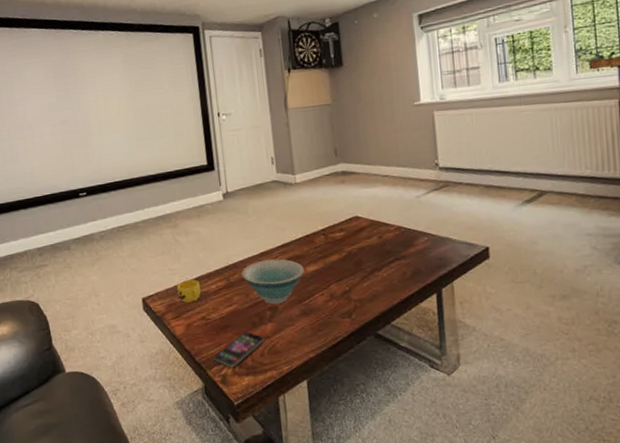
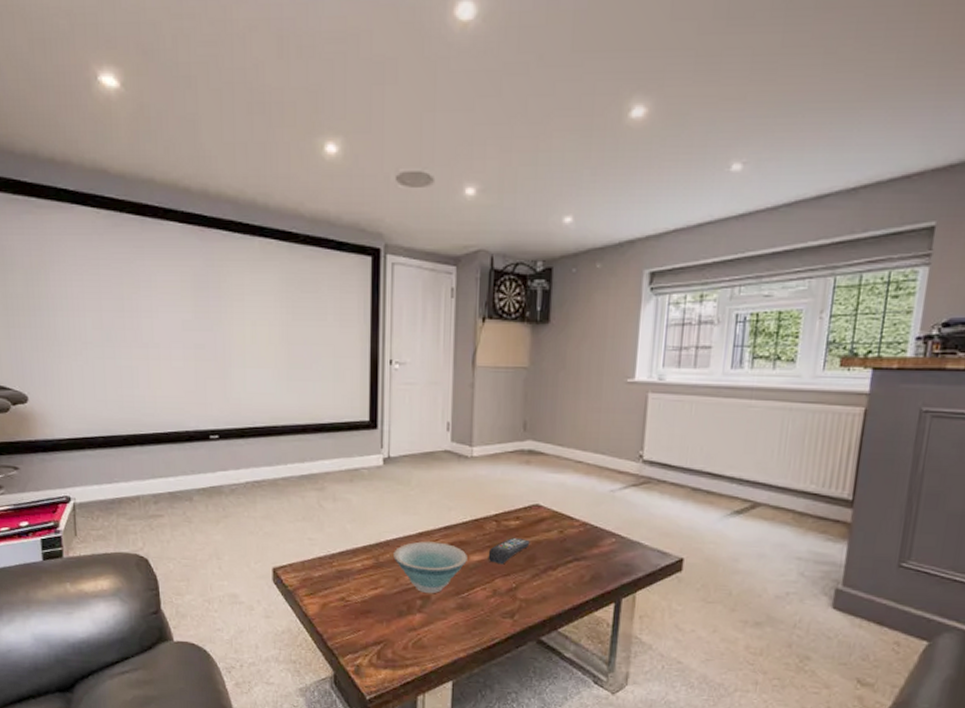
cup: present [176,280,201,303] -> none [314,553,344,579]
smartphone: present [214,332,265,368] -> none [349,620,410,658]
remote control: none [321,246,355,272] -> present [488,537,530,565]

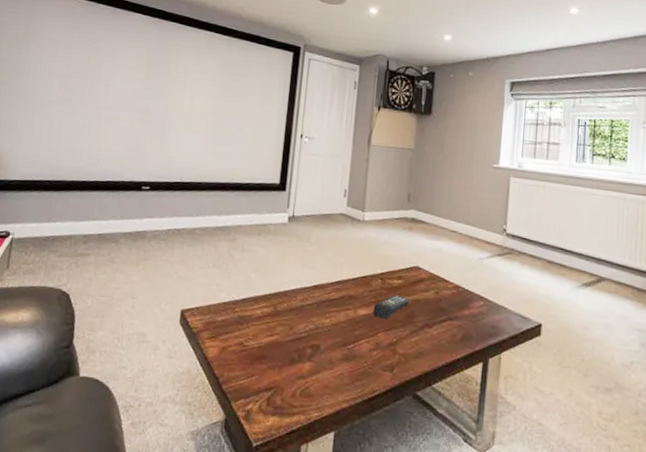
bowl: present [393,541,467,593] -> none [290,293,355,343]

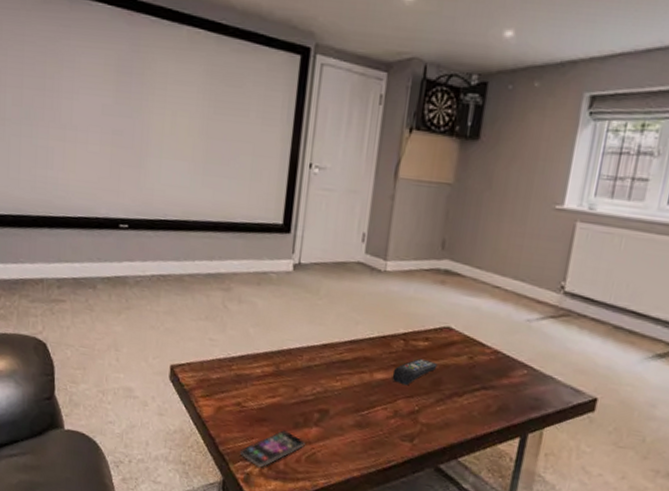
smartphone: none [242,367,300,404] -> present [240,430,305,468]

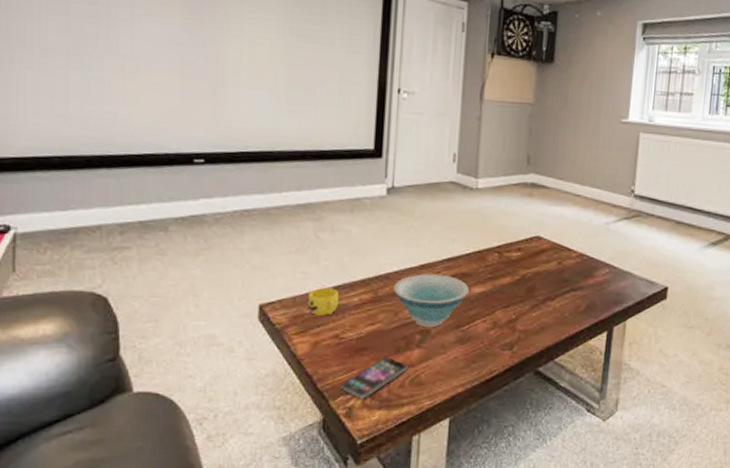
cup: none [213,355,243,383] -> present [307,288,340,316]
bowl: none [294,353,371,408] -> present [393,274,469,327]
remote control: present [392,358,438,386] -> none [489,268,530,296]

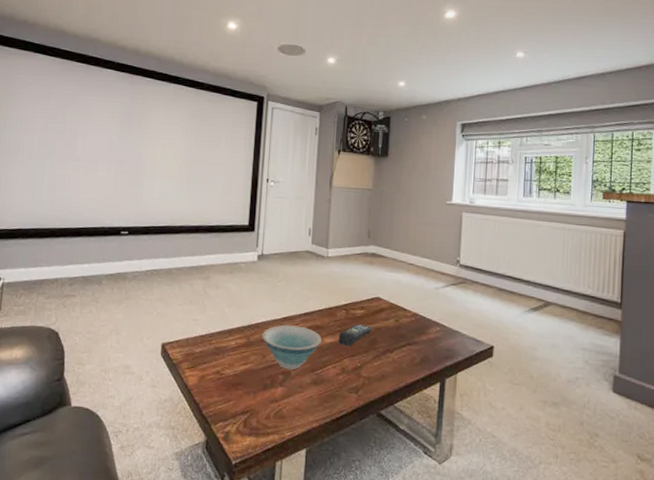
cup: present [307,288,340,316] -> none [196,332,221,355]
smartphone: present [341,357,408,399] -> none [220,392,273,426]
remote control: none [489,268,530,296] -> present [338,324,372,347]

